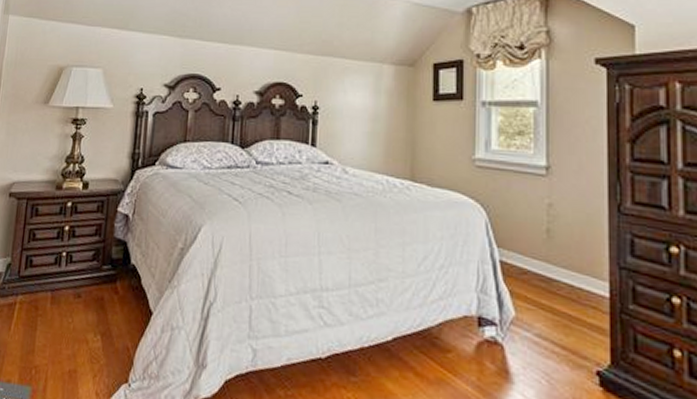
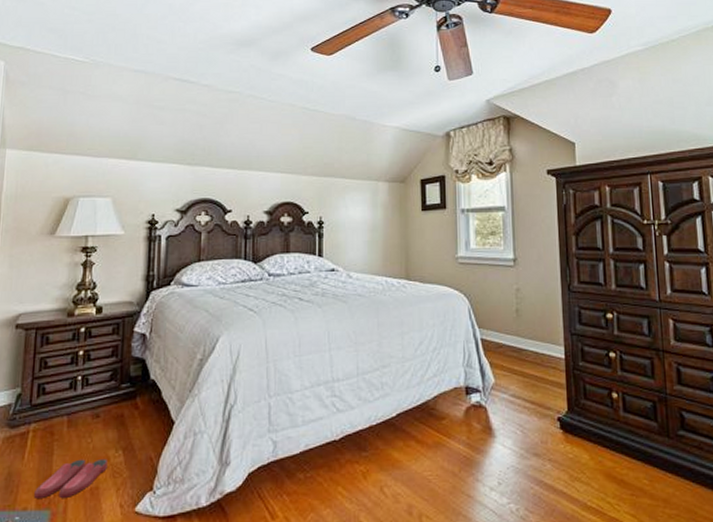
slippers: none [17,338,86,377] -> present [34,458,107,498]

